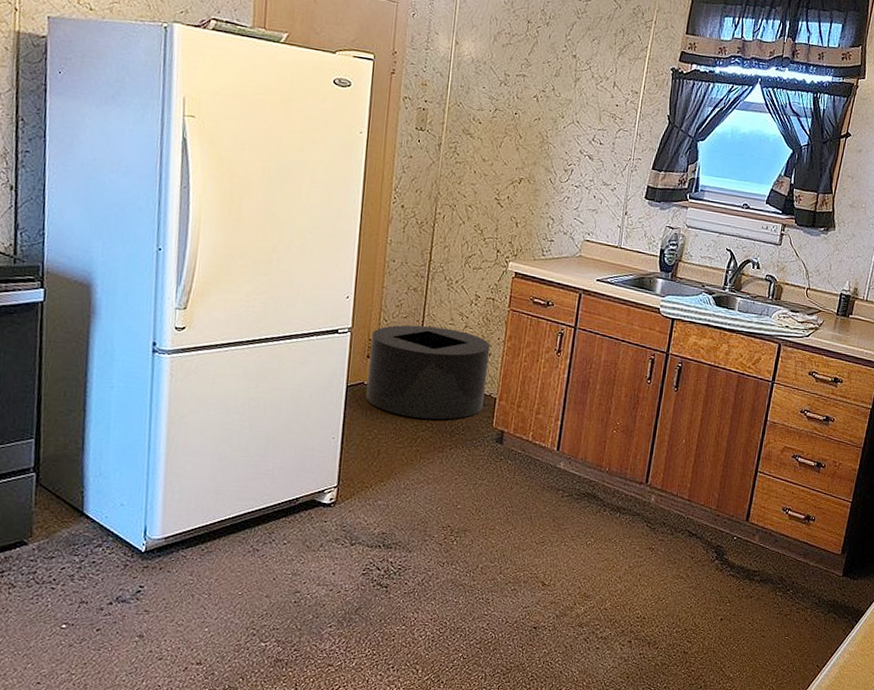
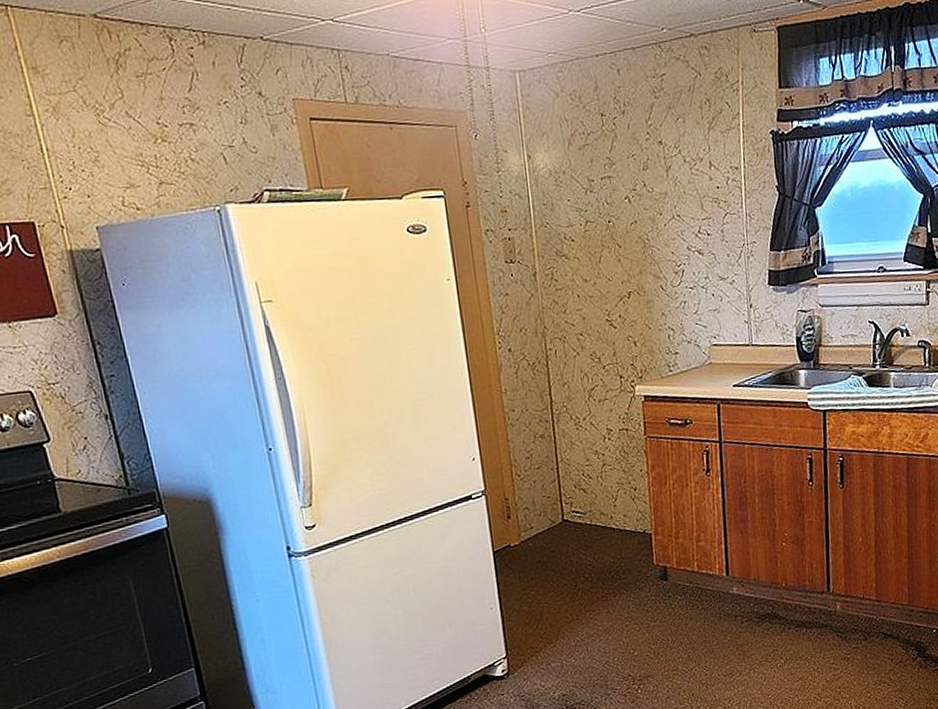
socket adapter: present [365,324,490,420] -> none [507,470,639,572]

